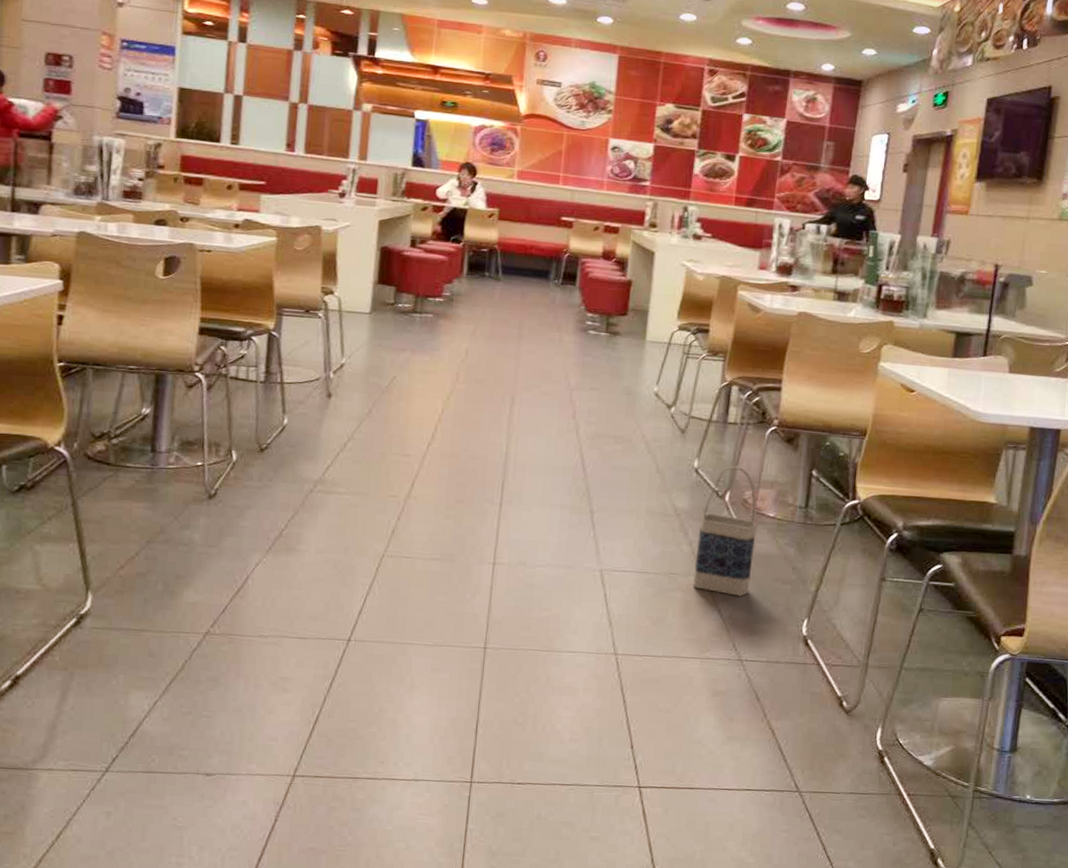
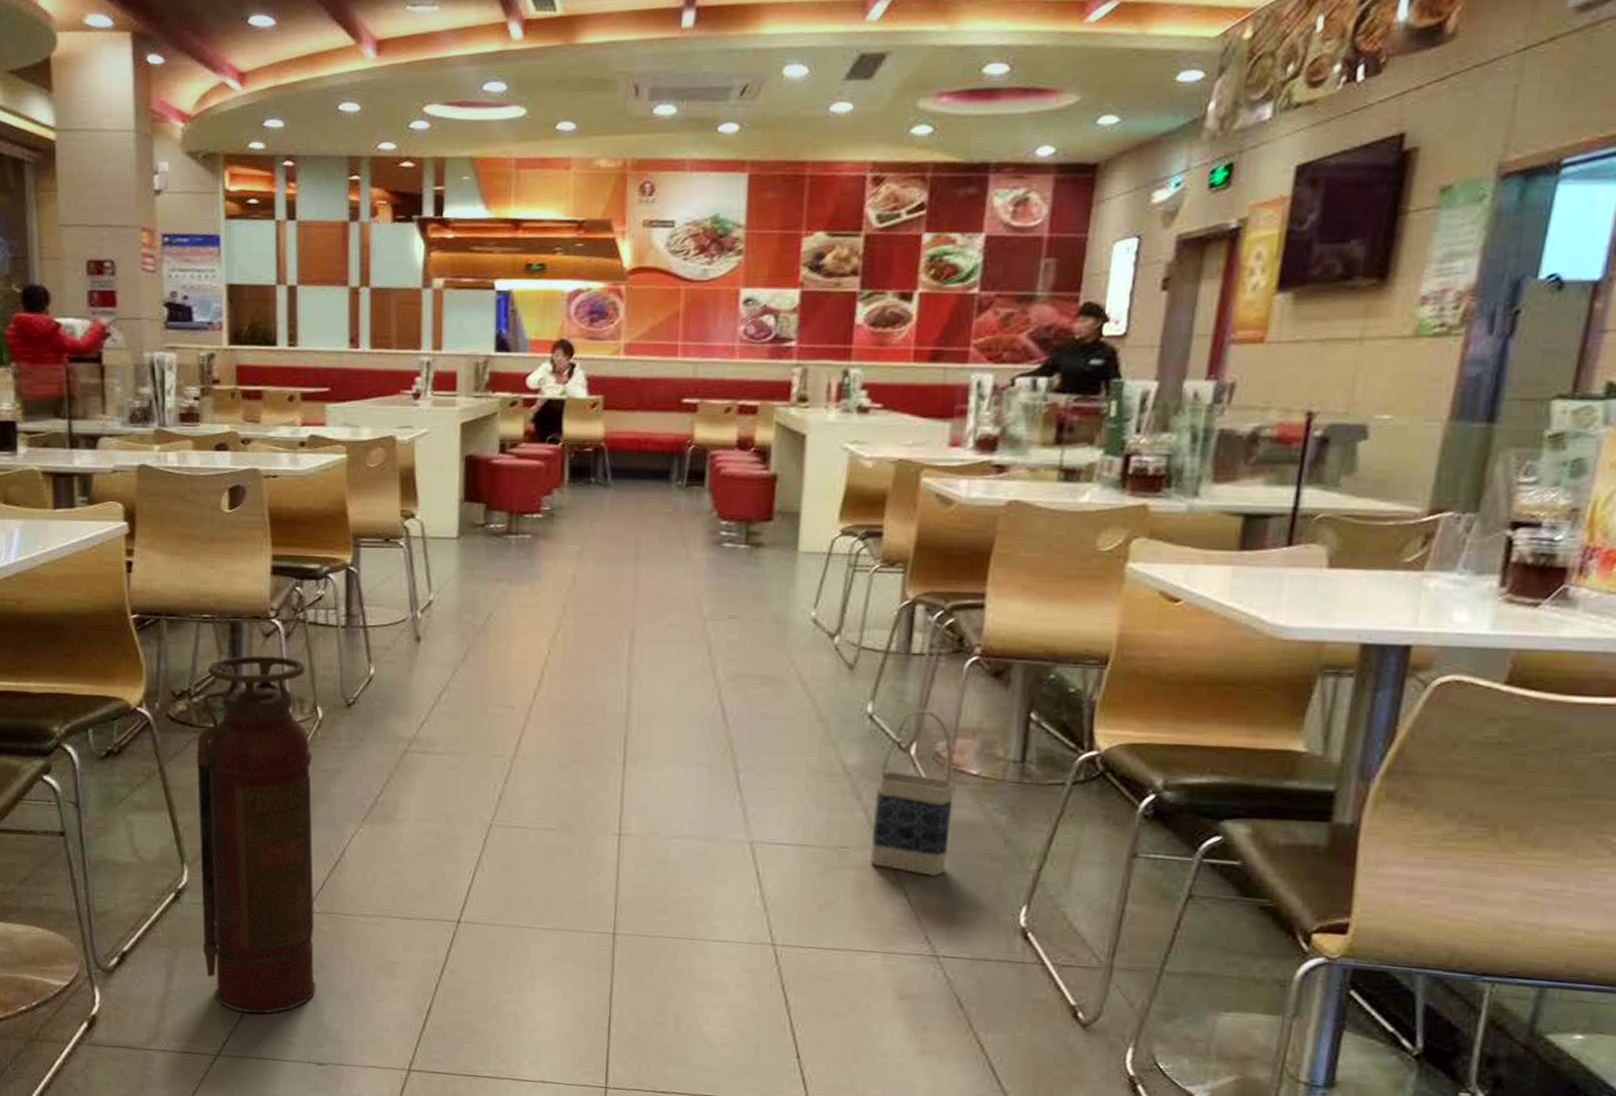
fire extinguisher: none [100,403,224,730] -> present [196,655,316,1014]

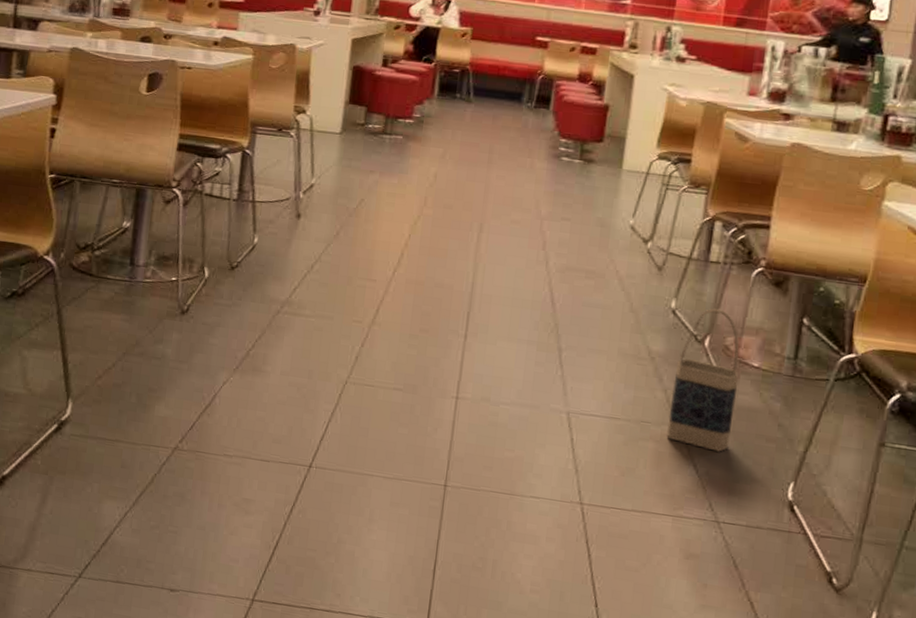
fire extinguisher: present [196,655,316,1014] -> none [76,218,198,541]

